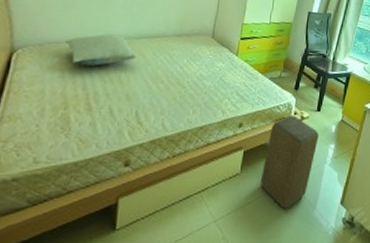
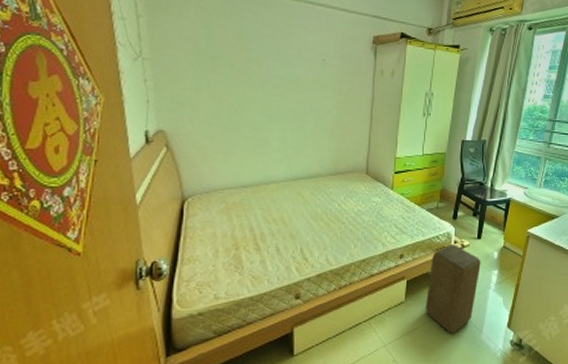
pillow: present [65,34,137,66] -> none [229,178,296,208]

